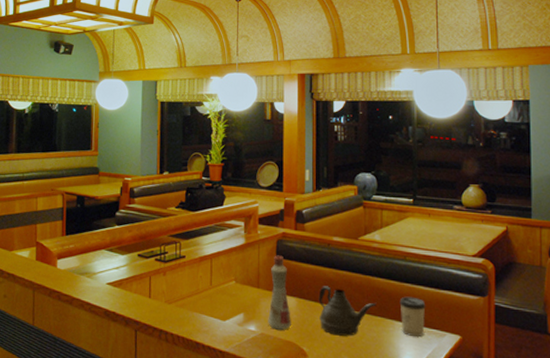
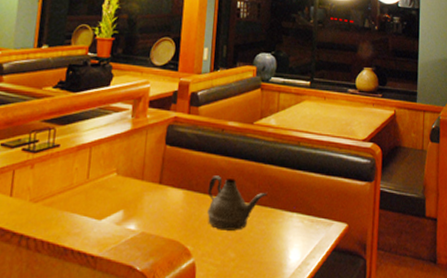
bottle: present [268,255,291,331] -> none [150,142,177,229]
cup: present [399,296,426,337] -> none [290,184,316,227]

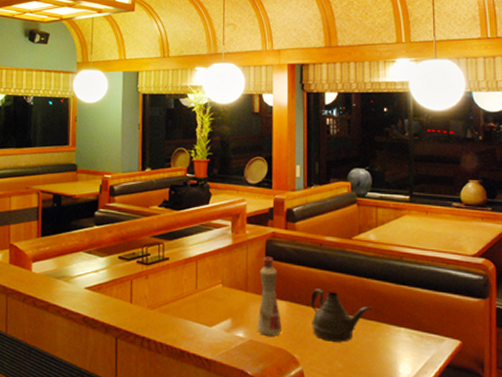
bottle: none [150,142,177,229] -> present [257,256,282,337]

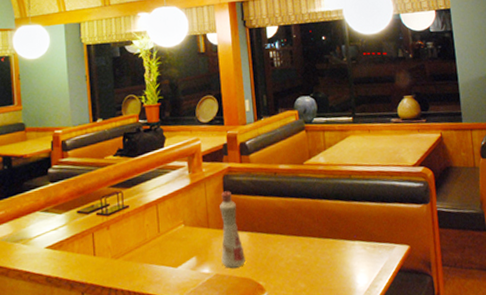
teapot: present [310,289,372,342] -> none [270,215,328,265]

